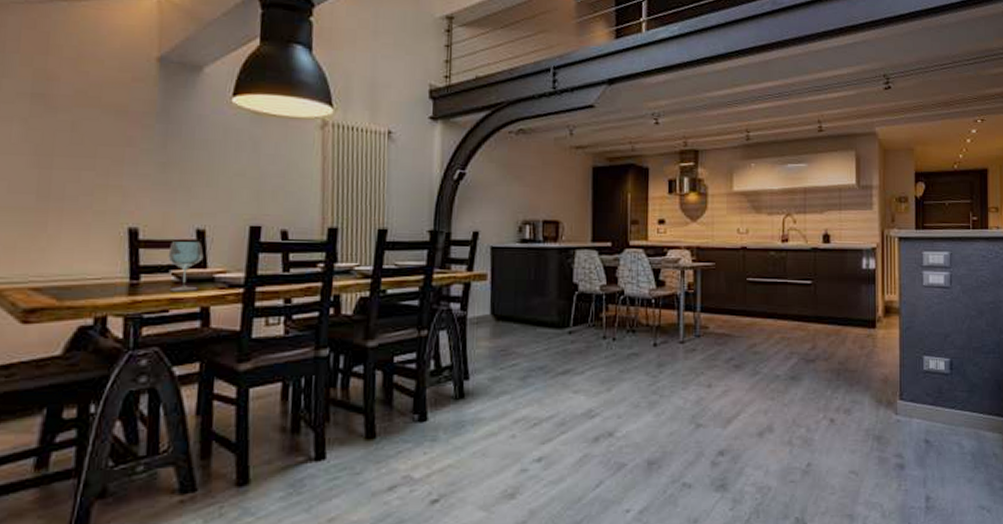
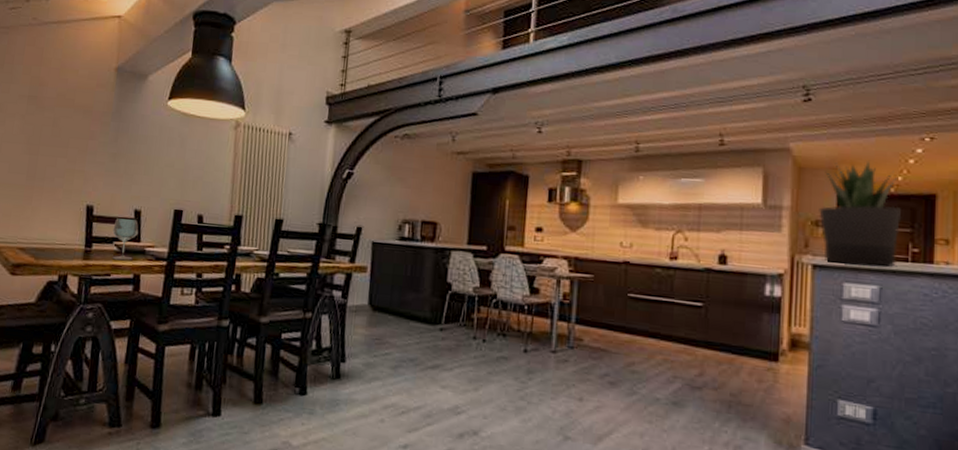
planter: none [901,142,963,236] -> present [819,161,901,268]

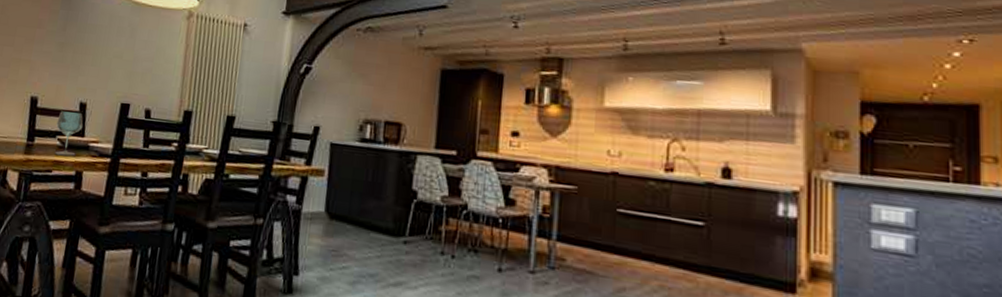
planter: present [819,161,901,268] -> none [839,65,937,188]

